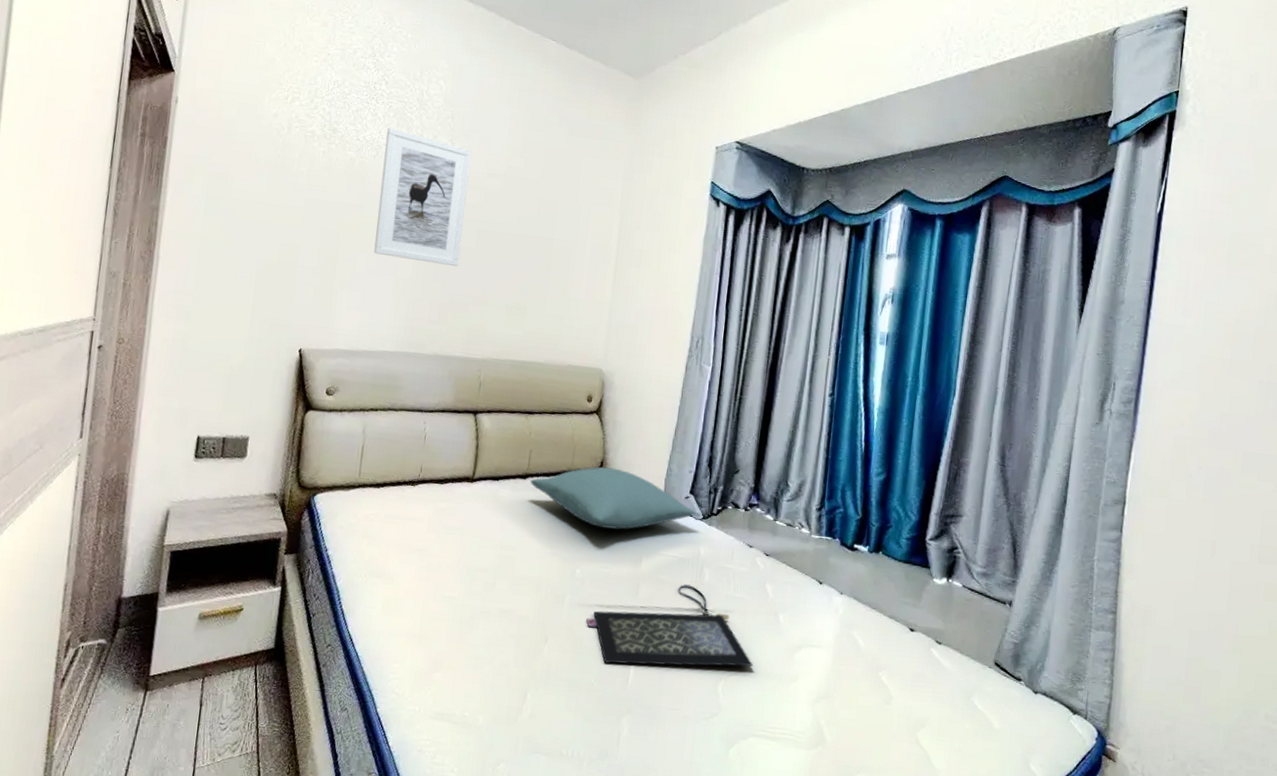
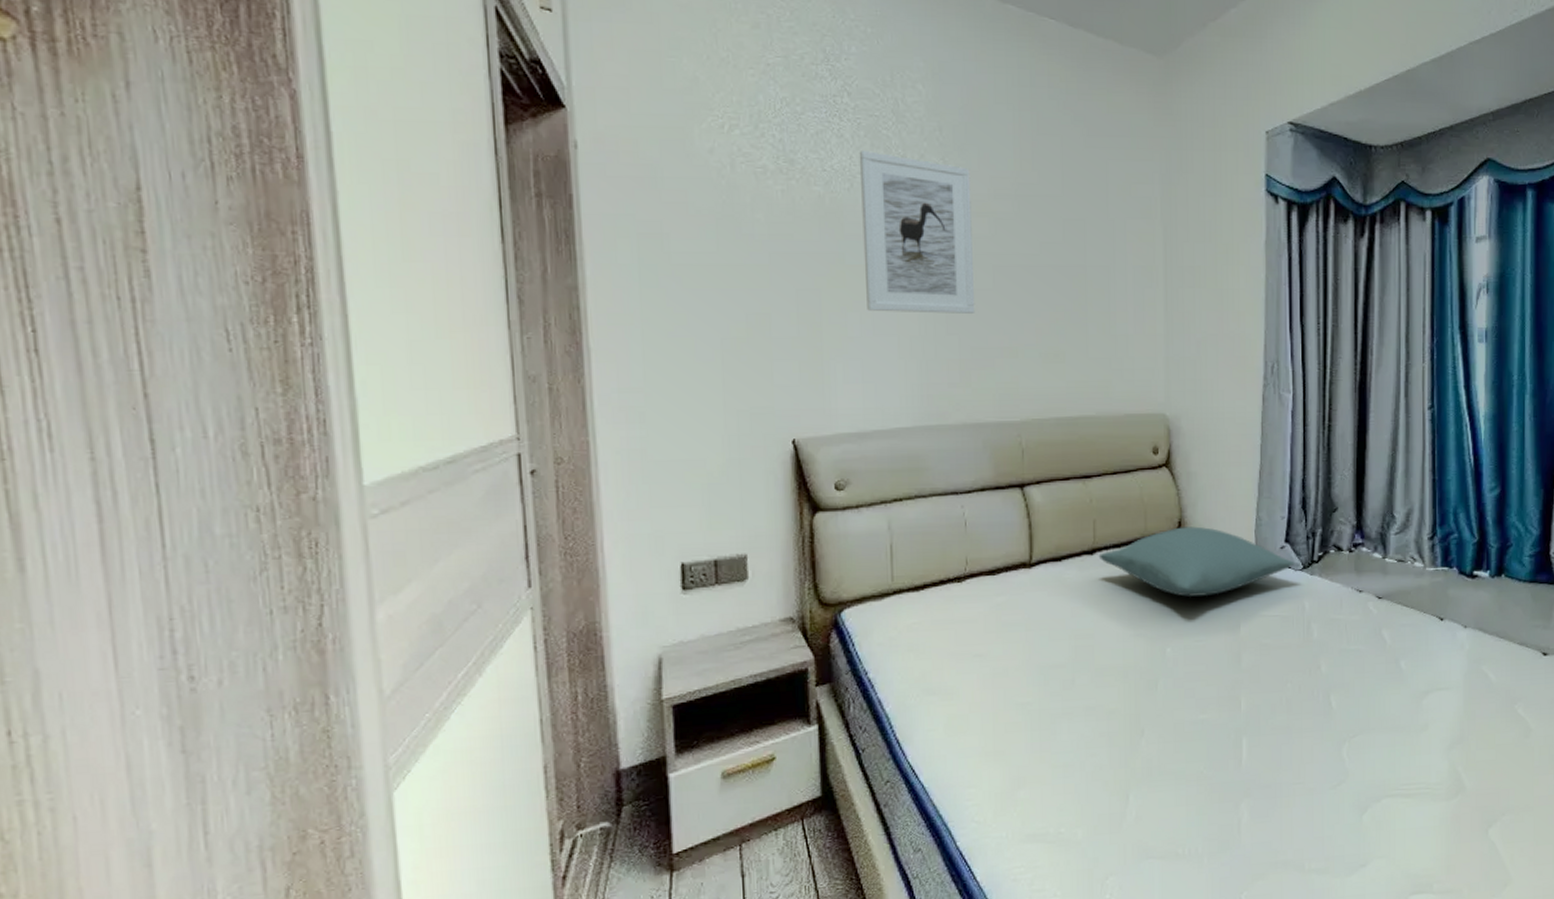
clutch bag: present [586,584,753,667] -> none [1186,644,1378,747]

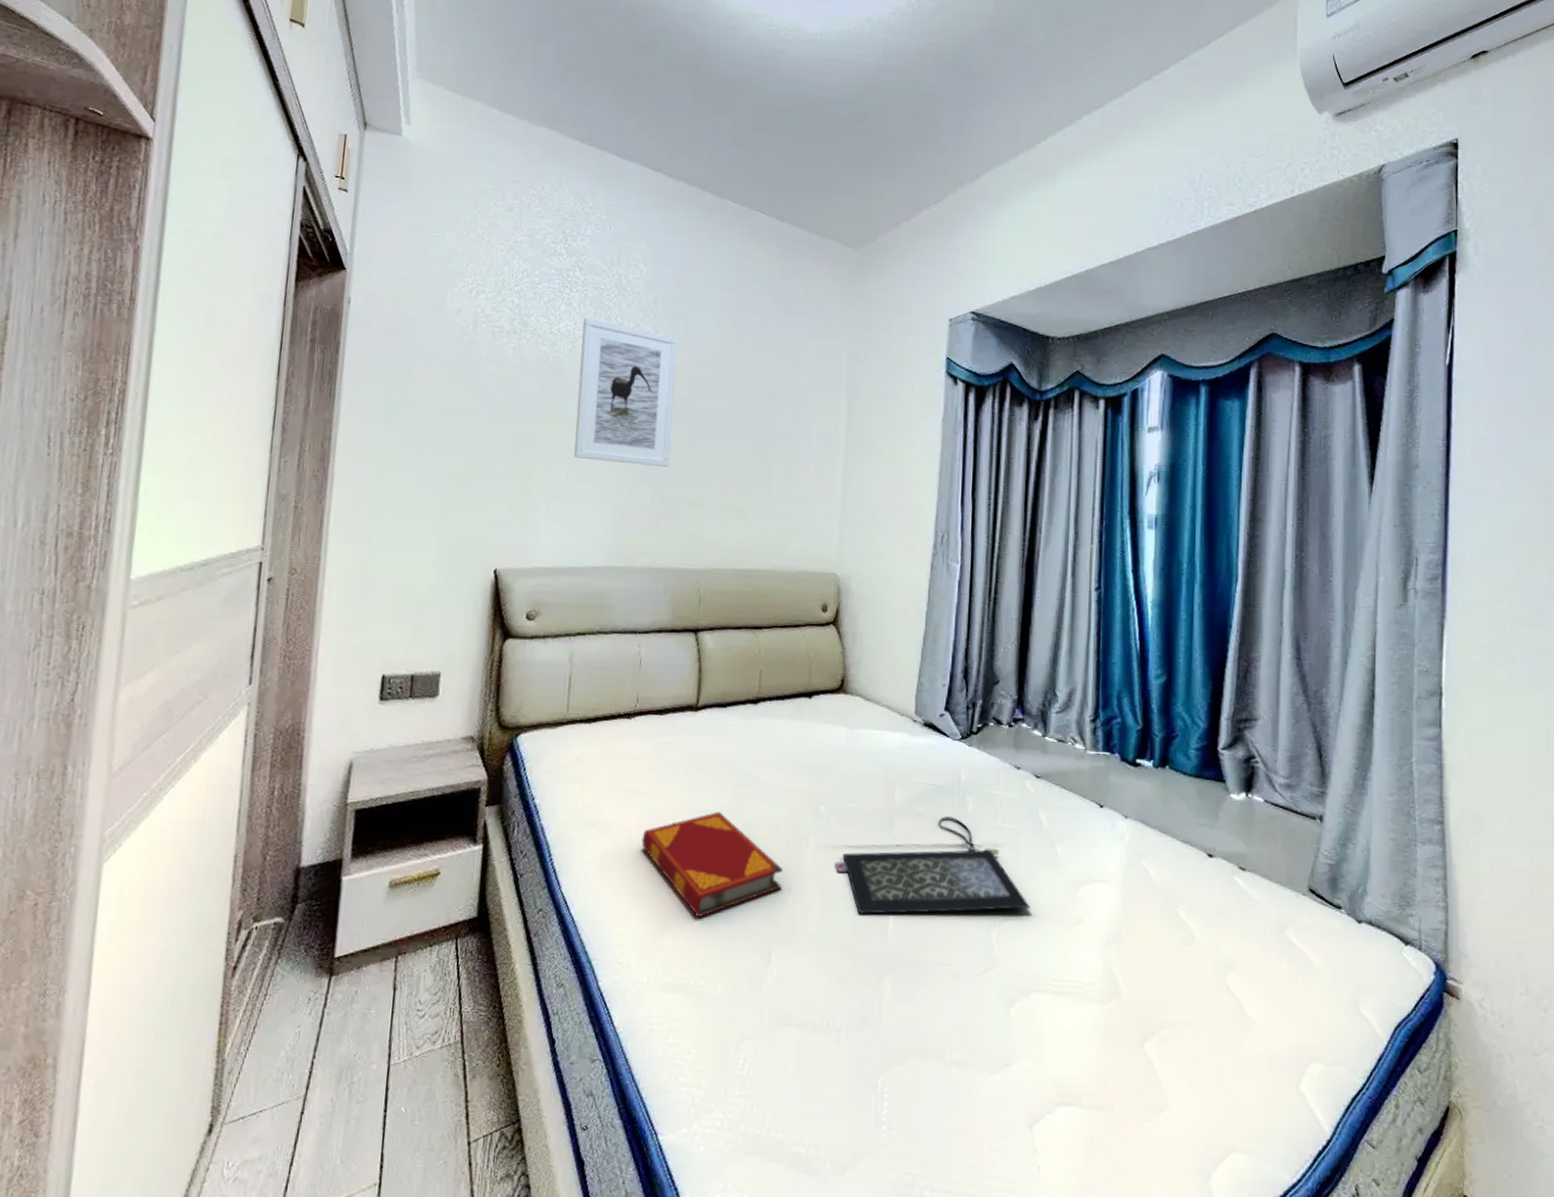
hardback book: none [986,666,1134,770] -> present [641,812,783,918]
pillow: present [1098,526,1295,597] -> none [761,685,954,757]
clutch bag: none [1186,644,1378,747] -> present [835,816,1030,914]

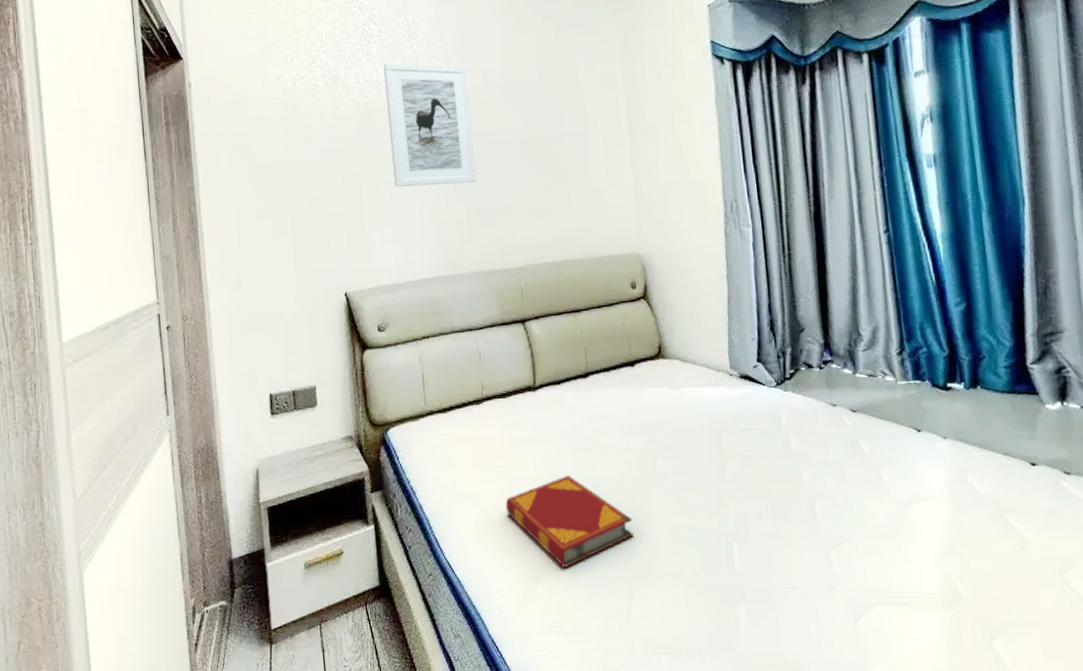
clutch bag: present [835,816,1030,914] -> none [678,456,864,551]

